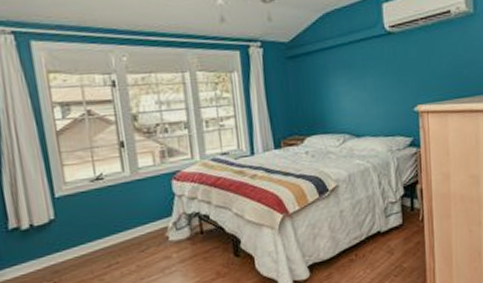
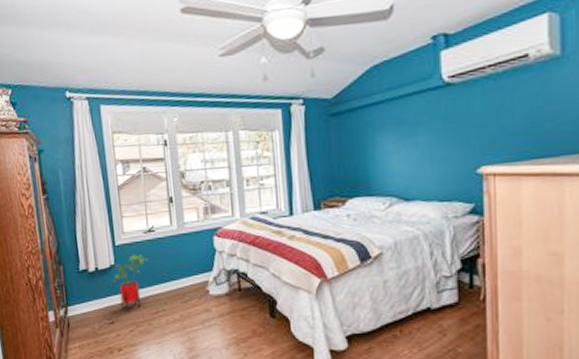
house plant: none [53,205,96,270] -> present [113,254,148,312]

